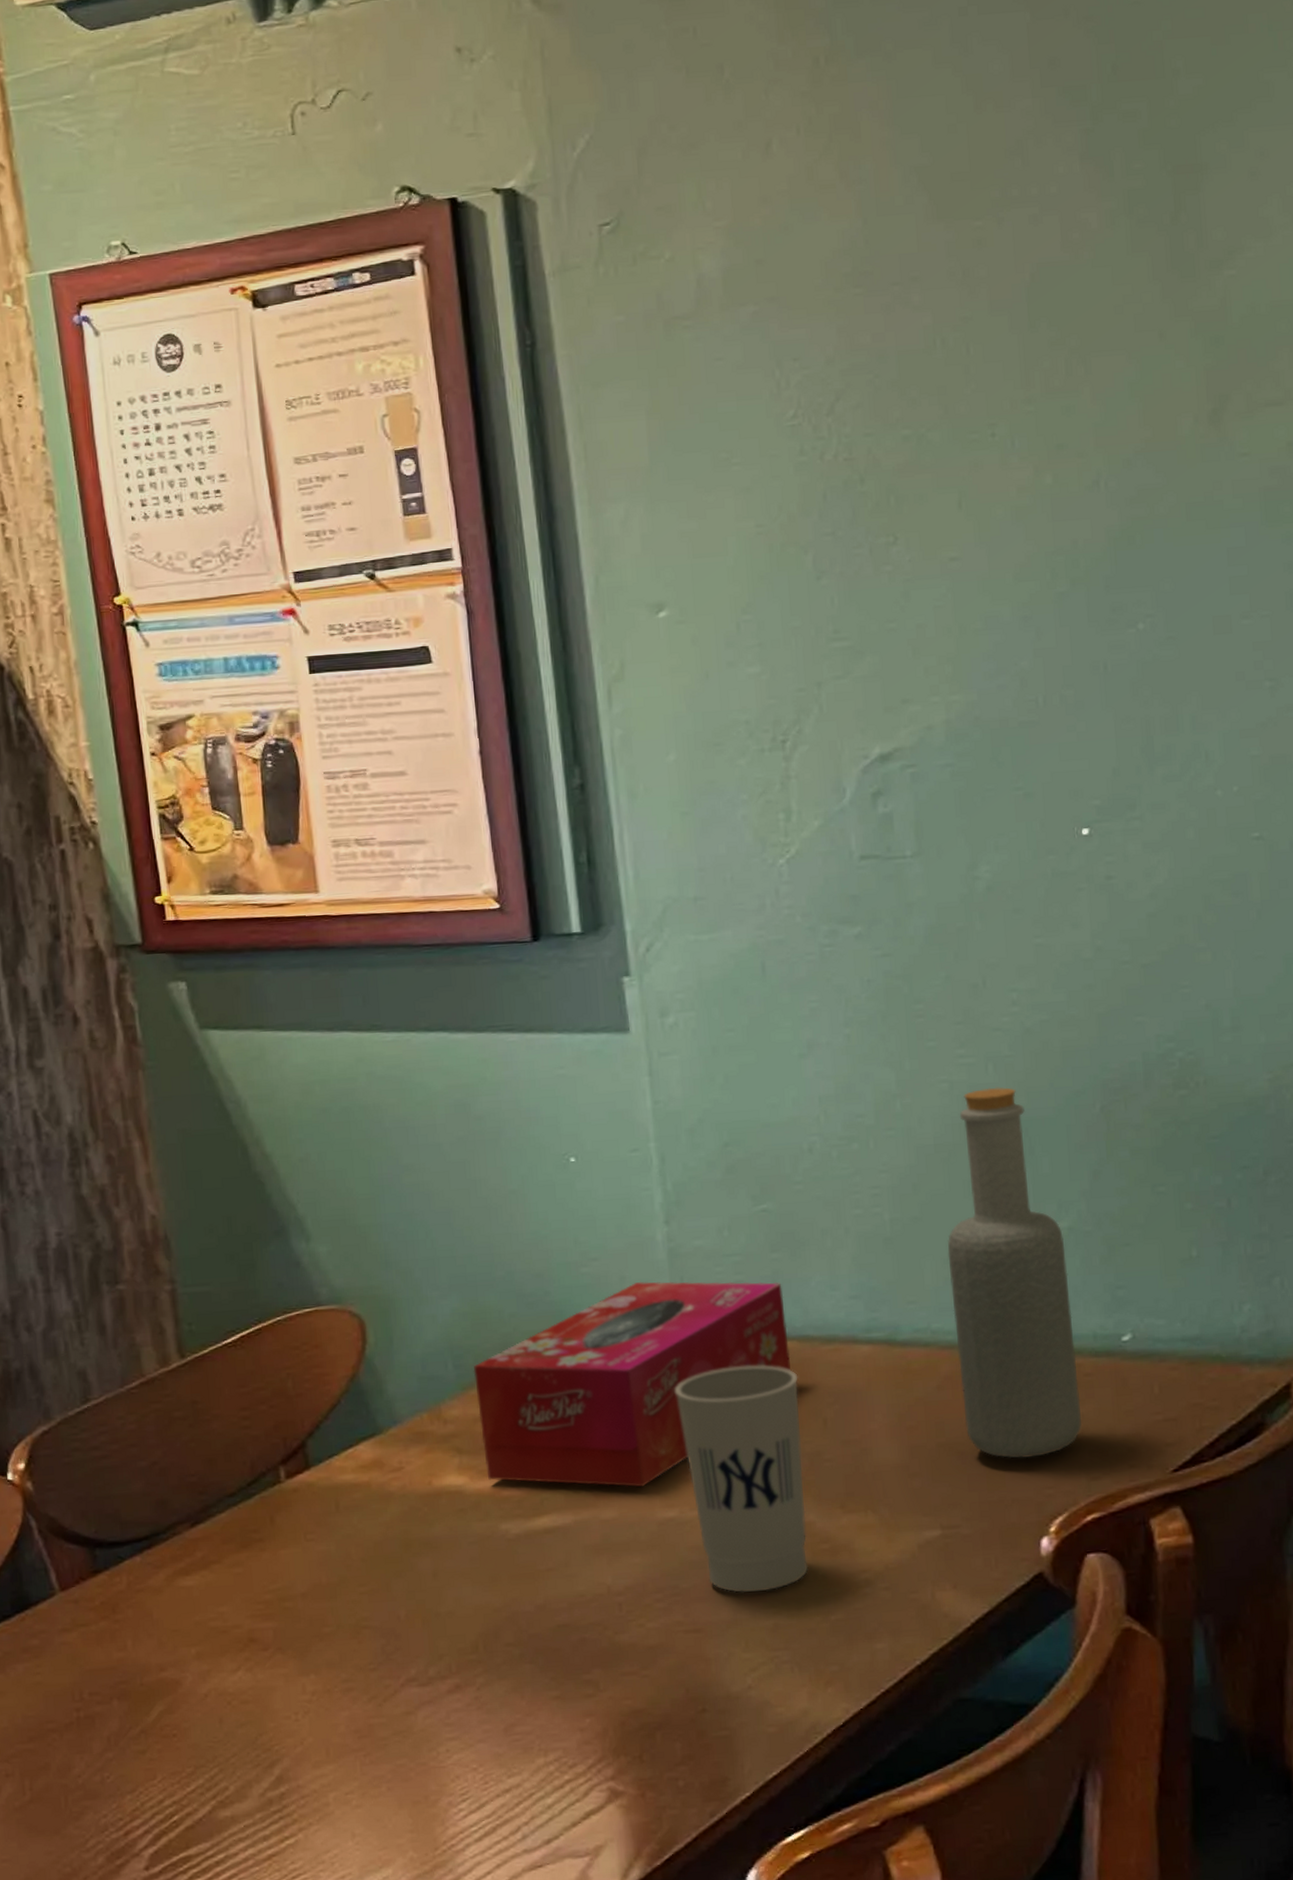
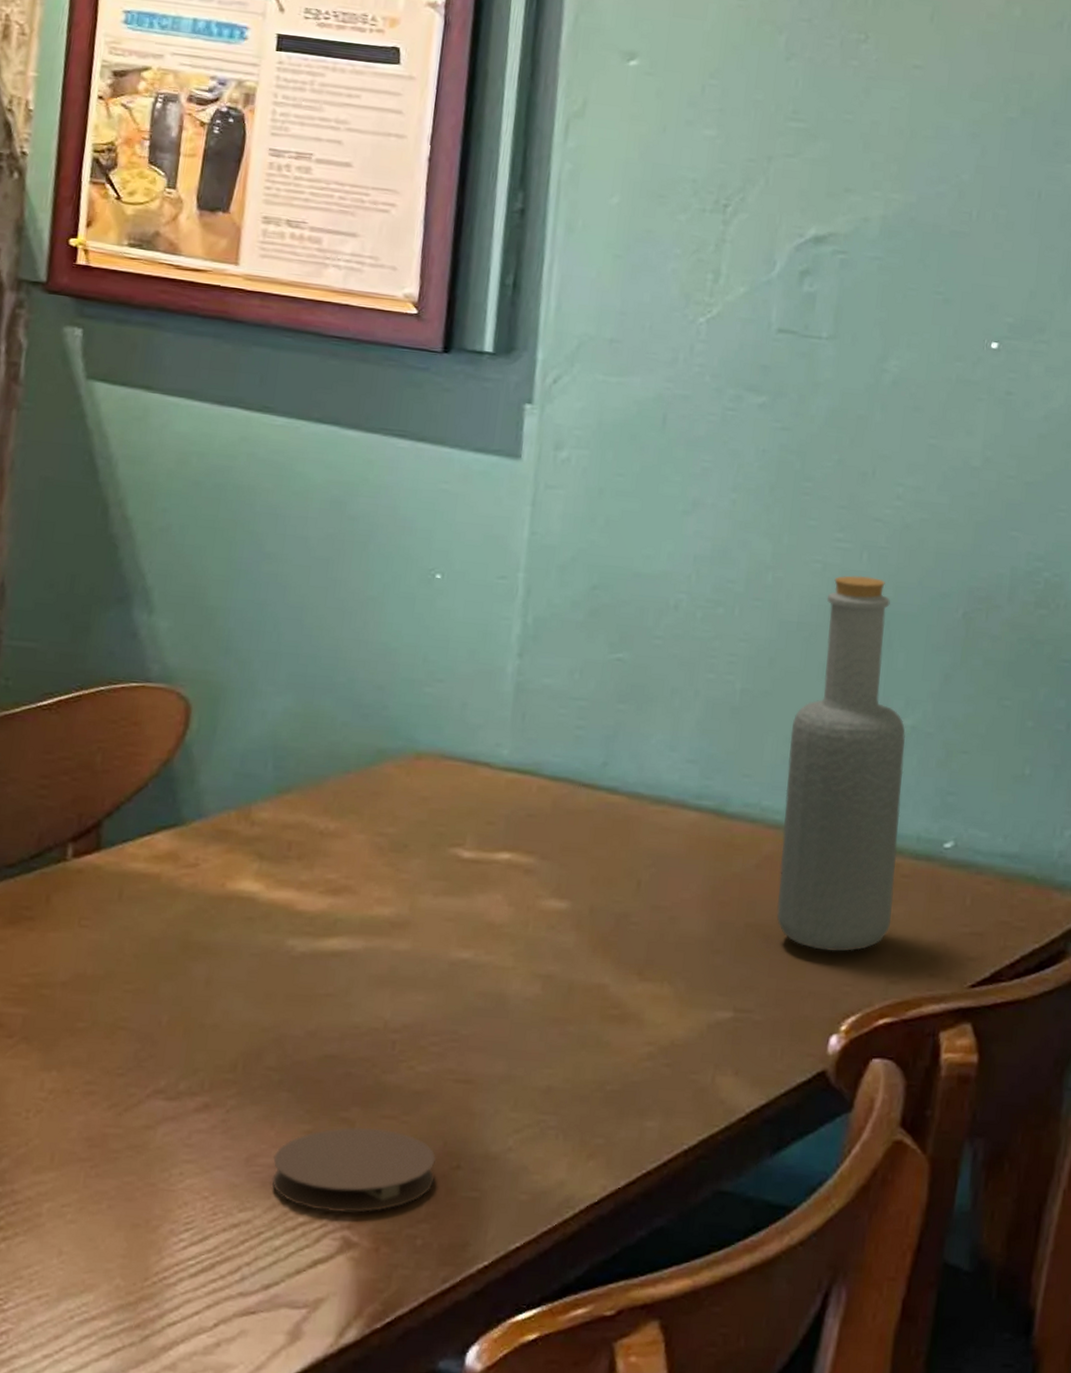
tissue box: present [473,1281,791,1487] -> none [284,710,623,923]
coaster: none [529,1685,684,1767] -> present [272,1127,436,1213]
cup: present [675,1365,809,1593] -> none [490,813,621,1051]

